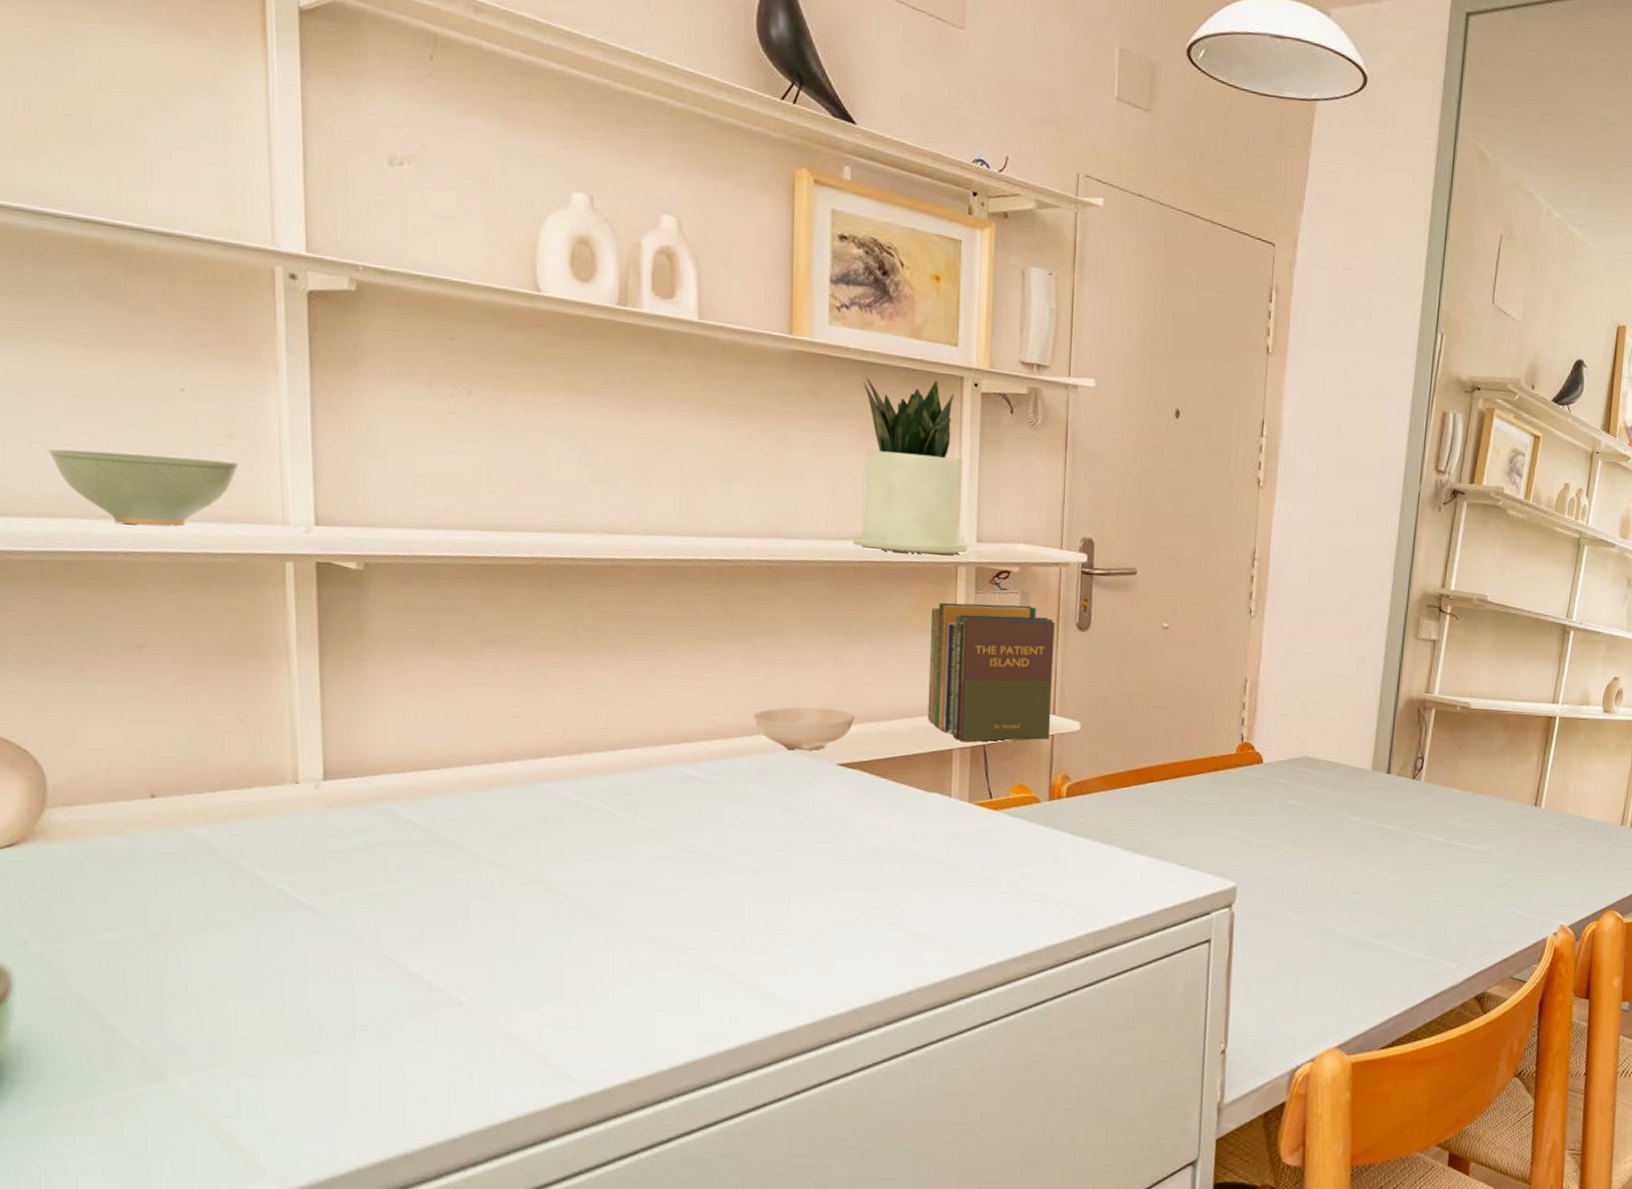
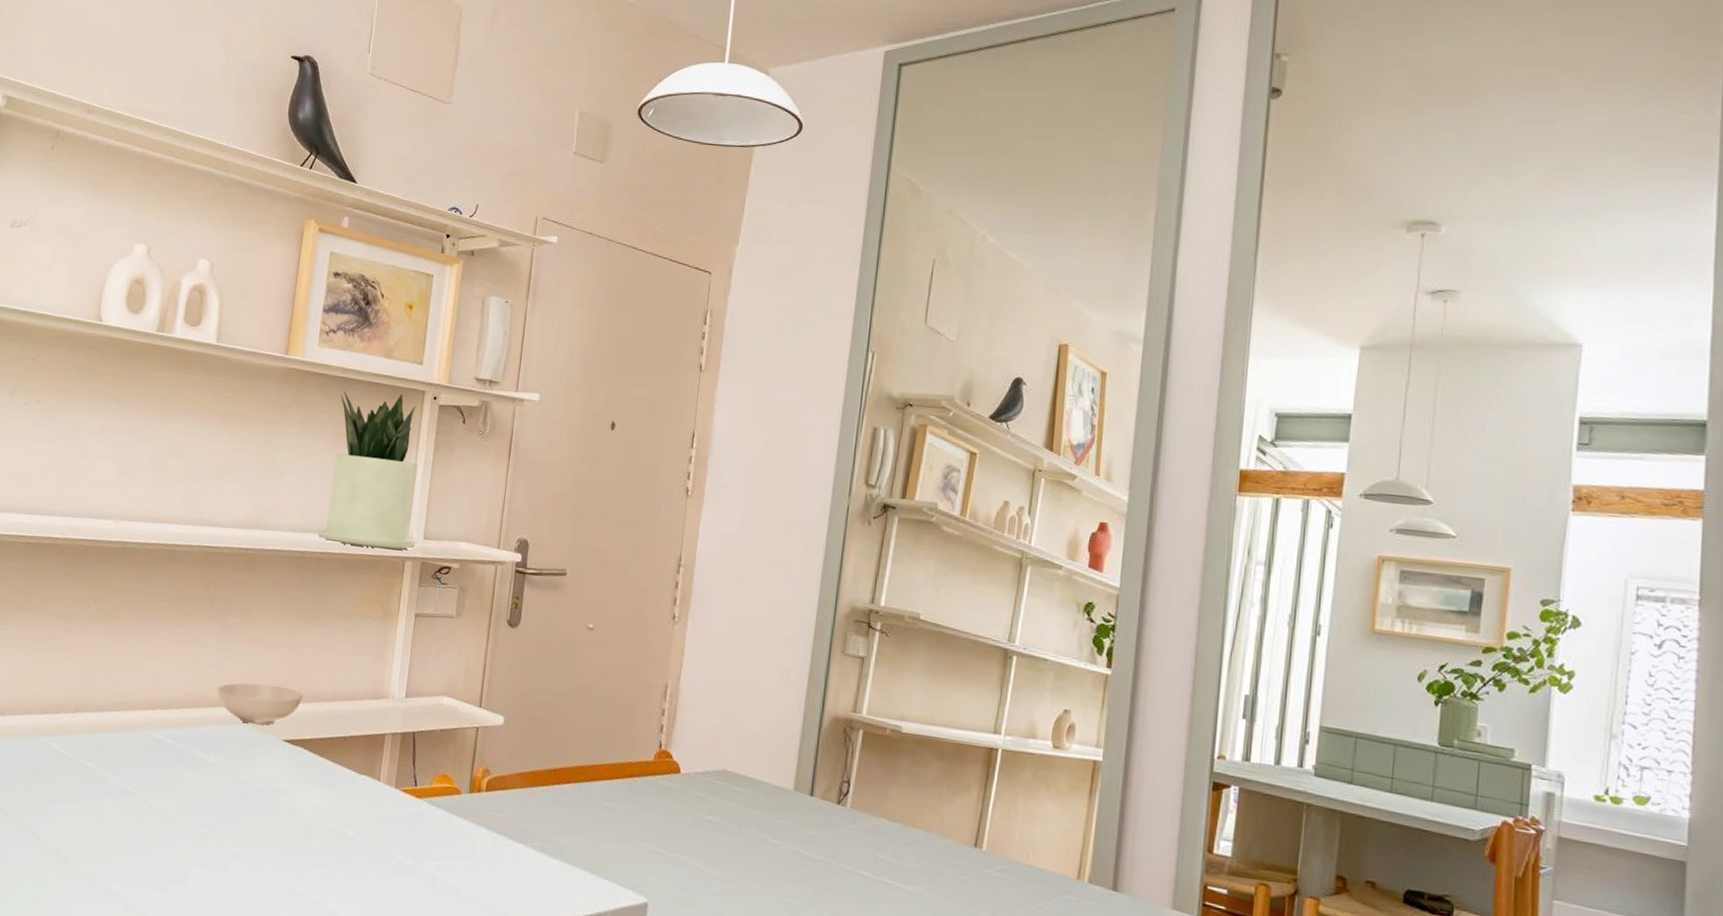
books: present [928,602,1055,743] -> none [366,593,488,732]

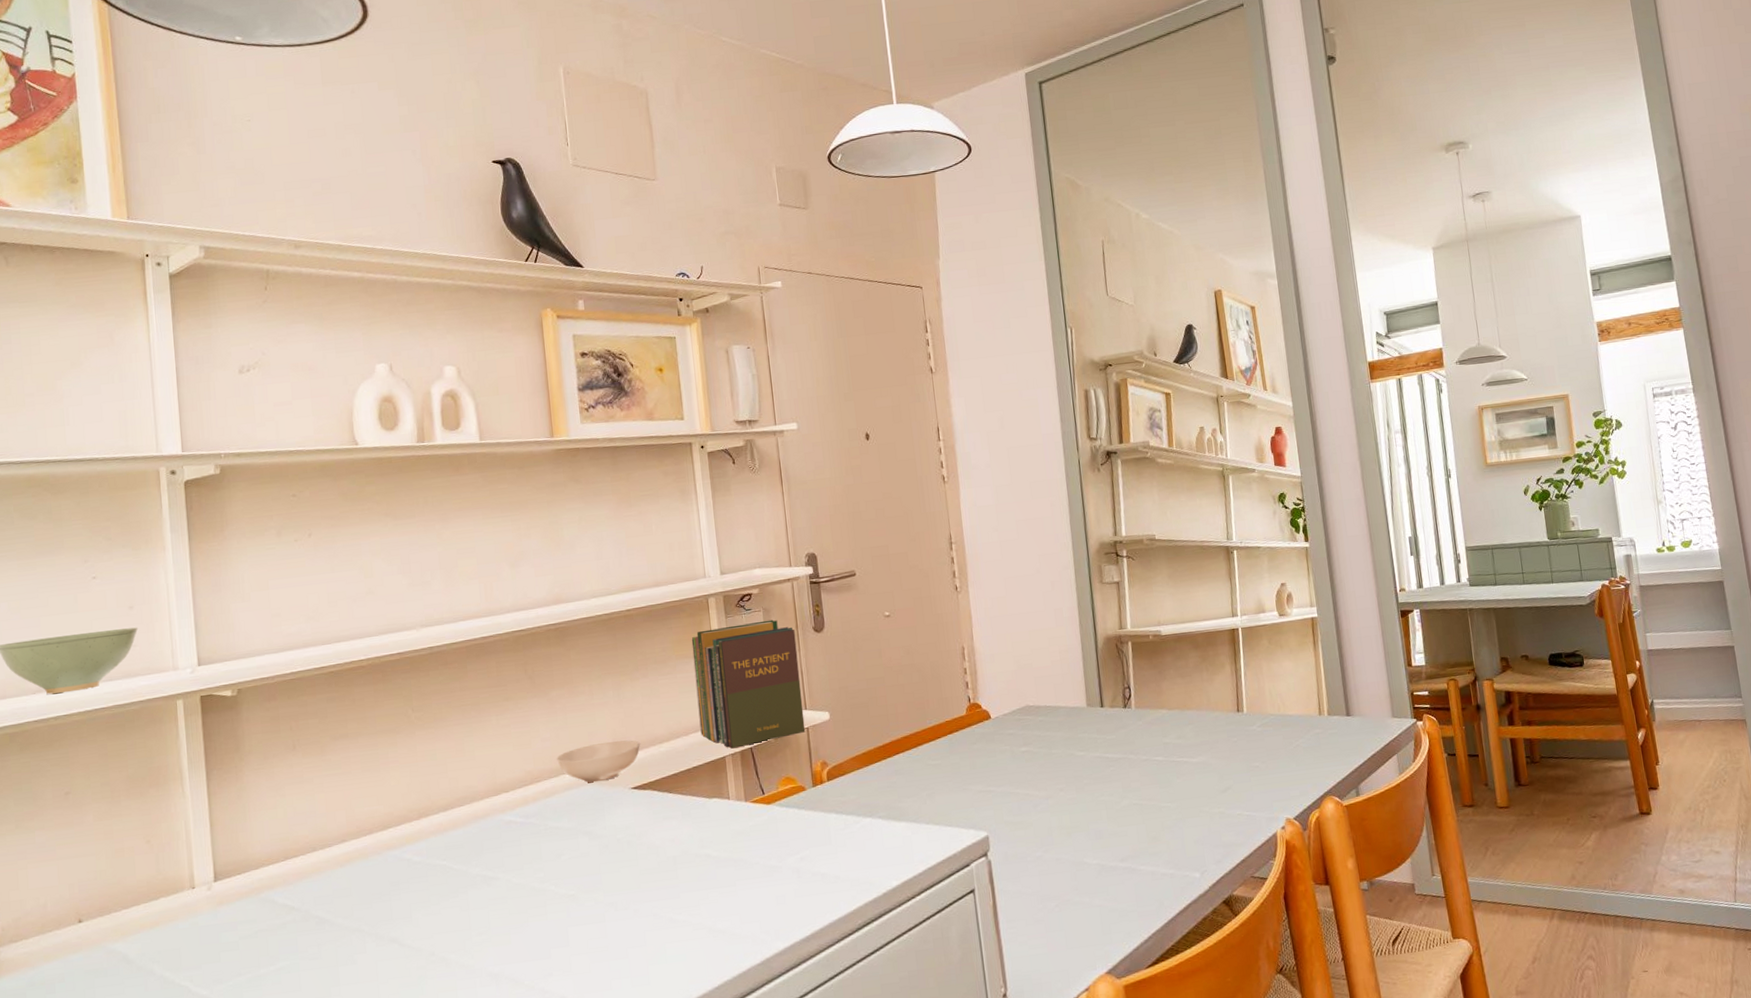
planter: present [316,392,418,550] -> none [613,450,716,599]
books: none [366,593,488,732] -> present [691,619,806,749]

